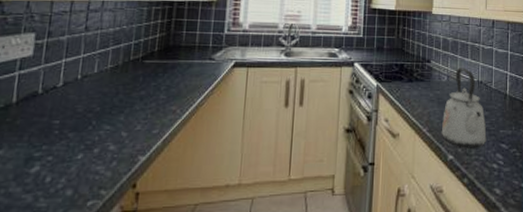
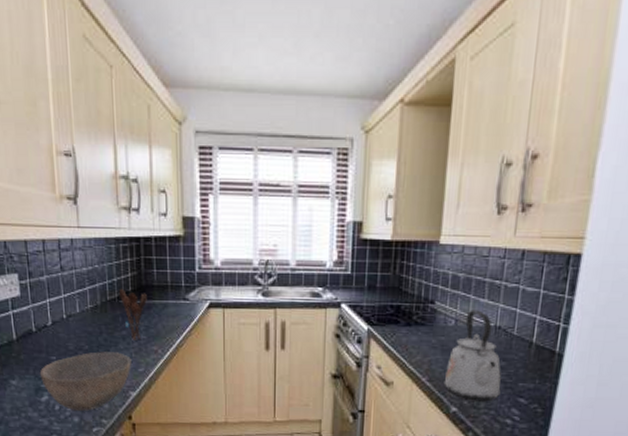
bowl: none [35,113,146,182] -> present [39,351,132,411]
utensil holder: none [143,49,173,101] -> present [118,289,147,341]

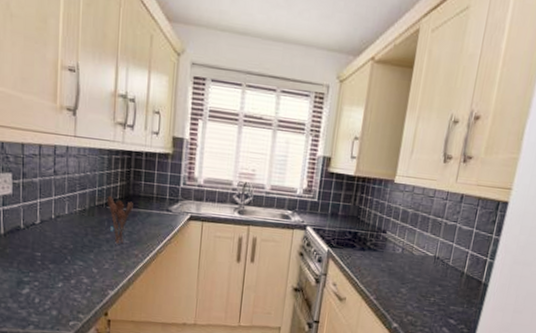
bowl: present [39,351,132,411] -> none [23,251,113,305]
kettle: present [444,310,501,402] -> none [388,241,437,320]

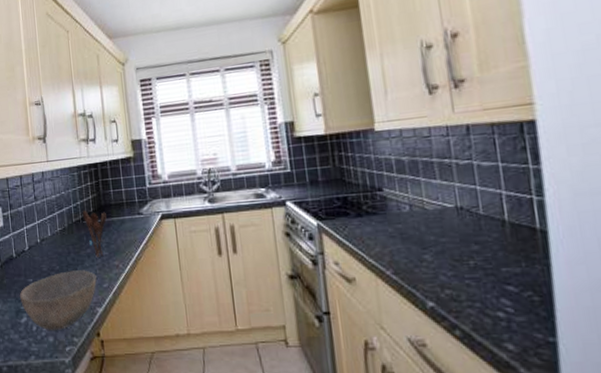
bowl: none [23,251,113,305] -> present [19,270,97,330]

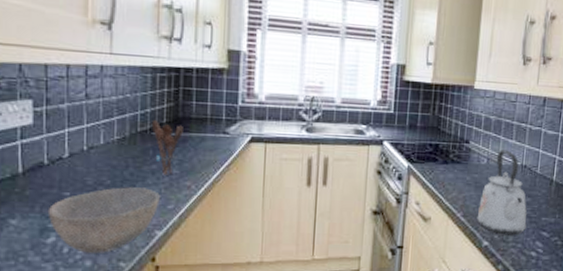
kettle: none [411,192,482,293] -> present [477,150,527,235]

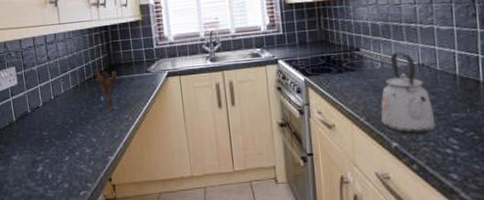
bowl: present [47,187,160,253] -> none [35,123,108,178]

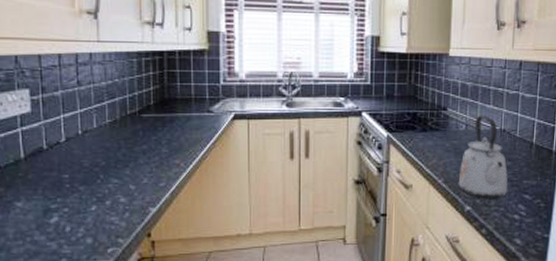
utensil holder: present [93,70,117,112] -> none [139,103,170,155]

